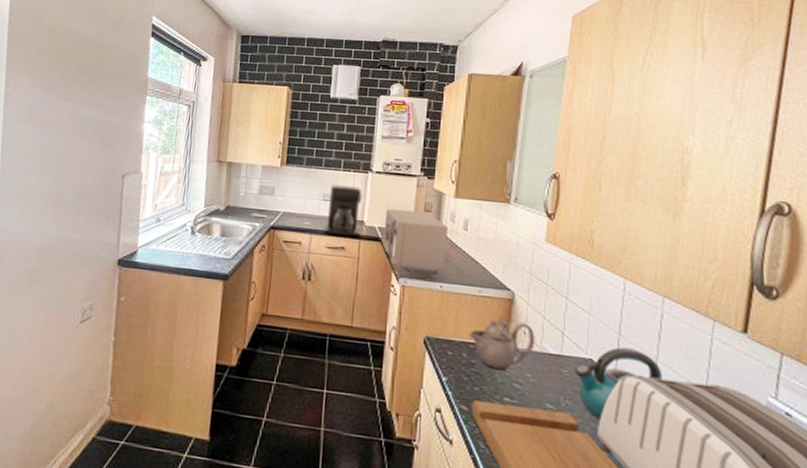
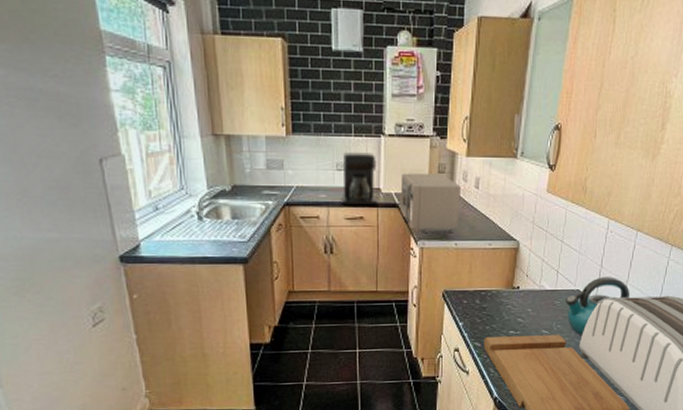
teapot: present [469,317,535,371] -> none [481,264,536,310]

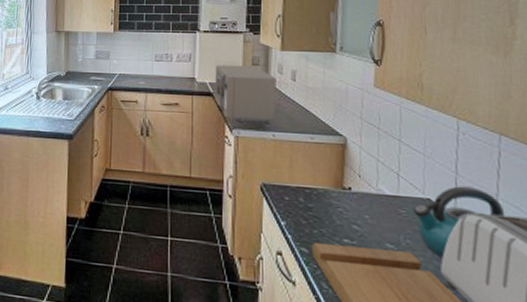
coffee maker: present [341,152,377,206] -> none [158,46,192,94]

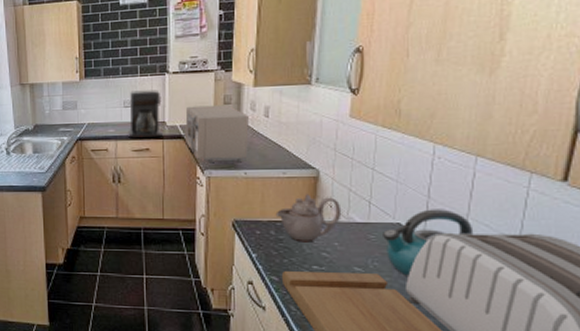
coffee maker: none [158,46,192,94] -> present [128,90,162,139]
teapot: none [304,161,371,213] -> present [275,194,342,243]

